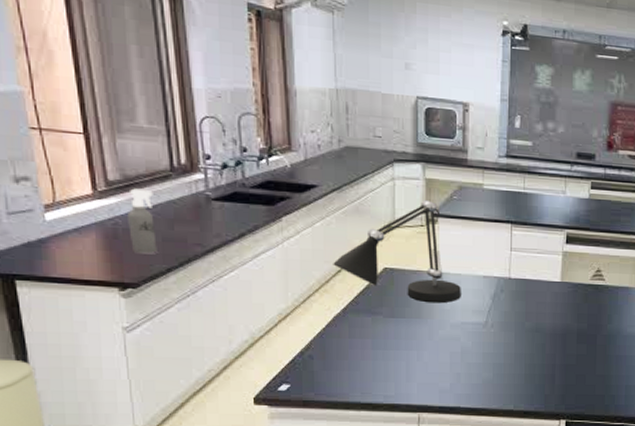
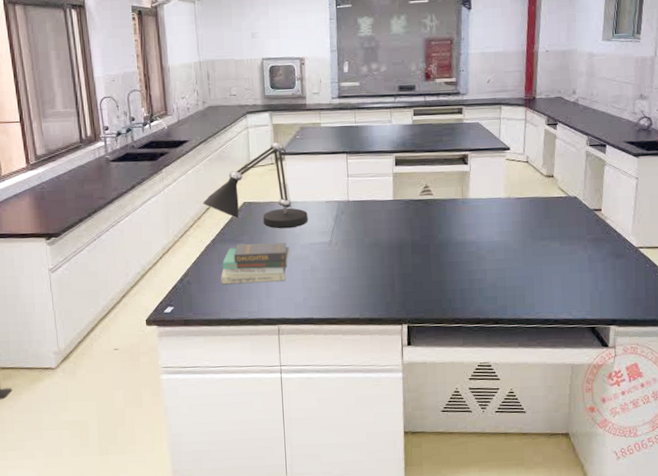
spray bottle: present [128,188,157,254] -> none [51,159,72,210]
books: none [352,316,438,363] -> present [221,242,290,284]

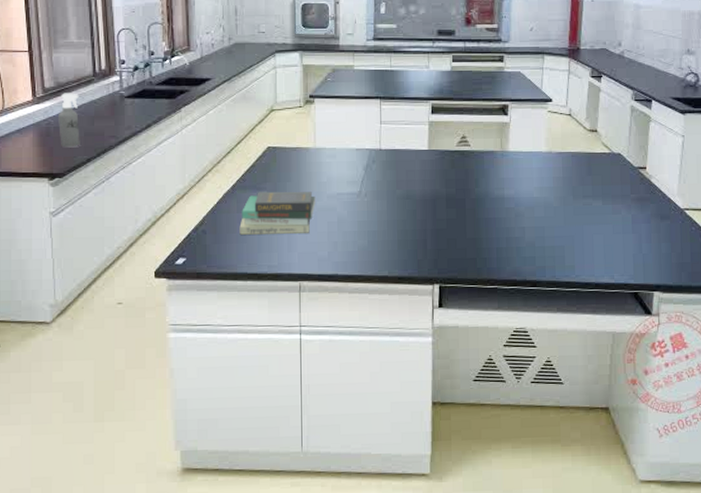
spray bottle: none [51,159,72,210] -> present [58,93,80,148]
desk lamp: present [203,141,308,229] -> none [224,83,336,177]

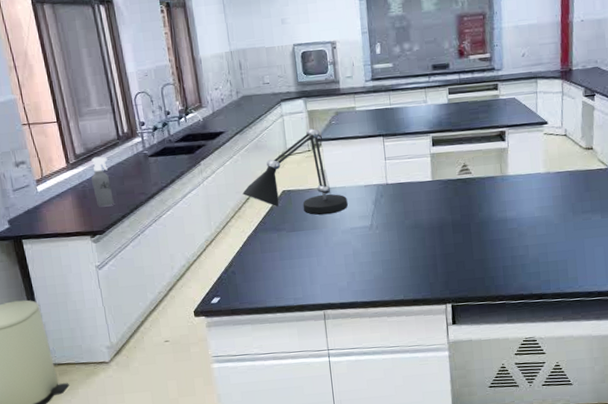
desk lamp: none [224,83,336,177] -> present [242,128,348,215]
books: present [239,191,316,235] -> none [264,229,332,273]

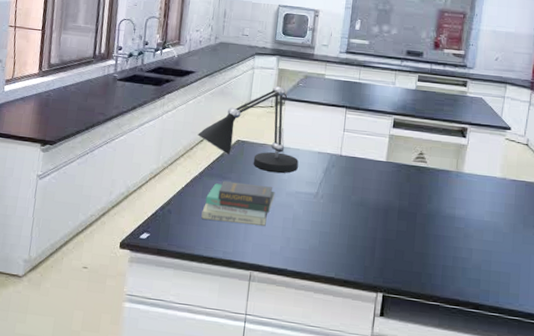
spray bottle: present [91,157,114,208] -> none [56,70,78,120]
books: none [264,229,332,273] -> present [201,180,275,226]

